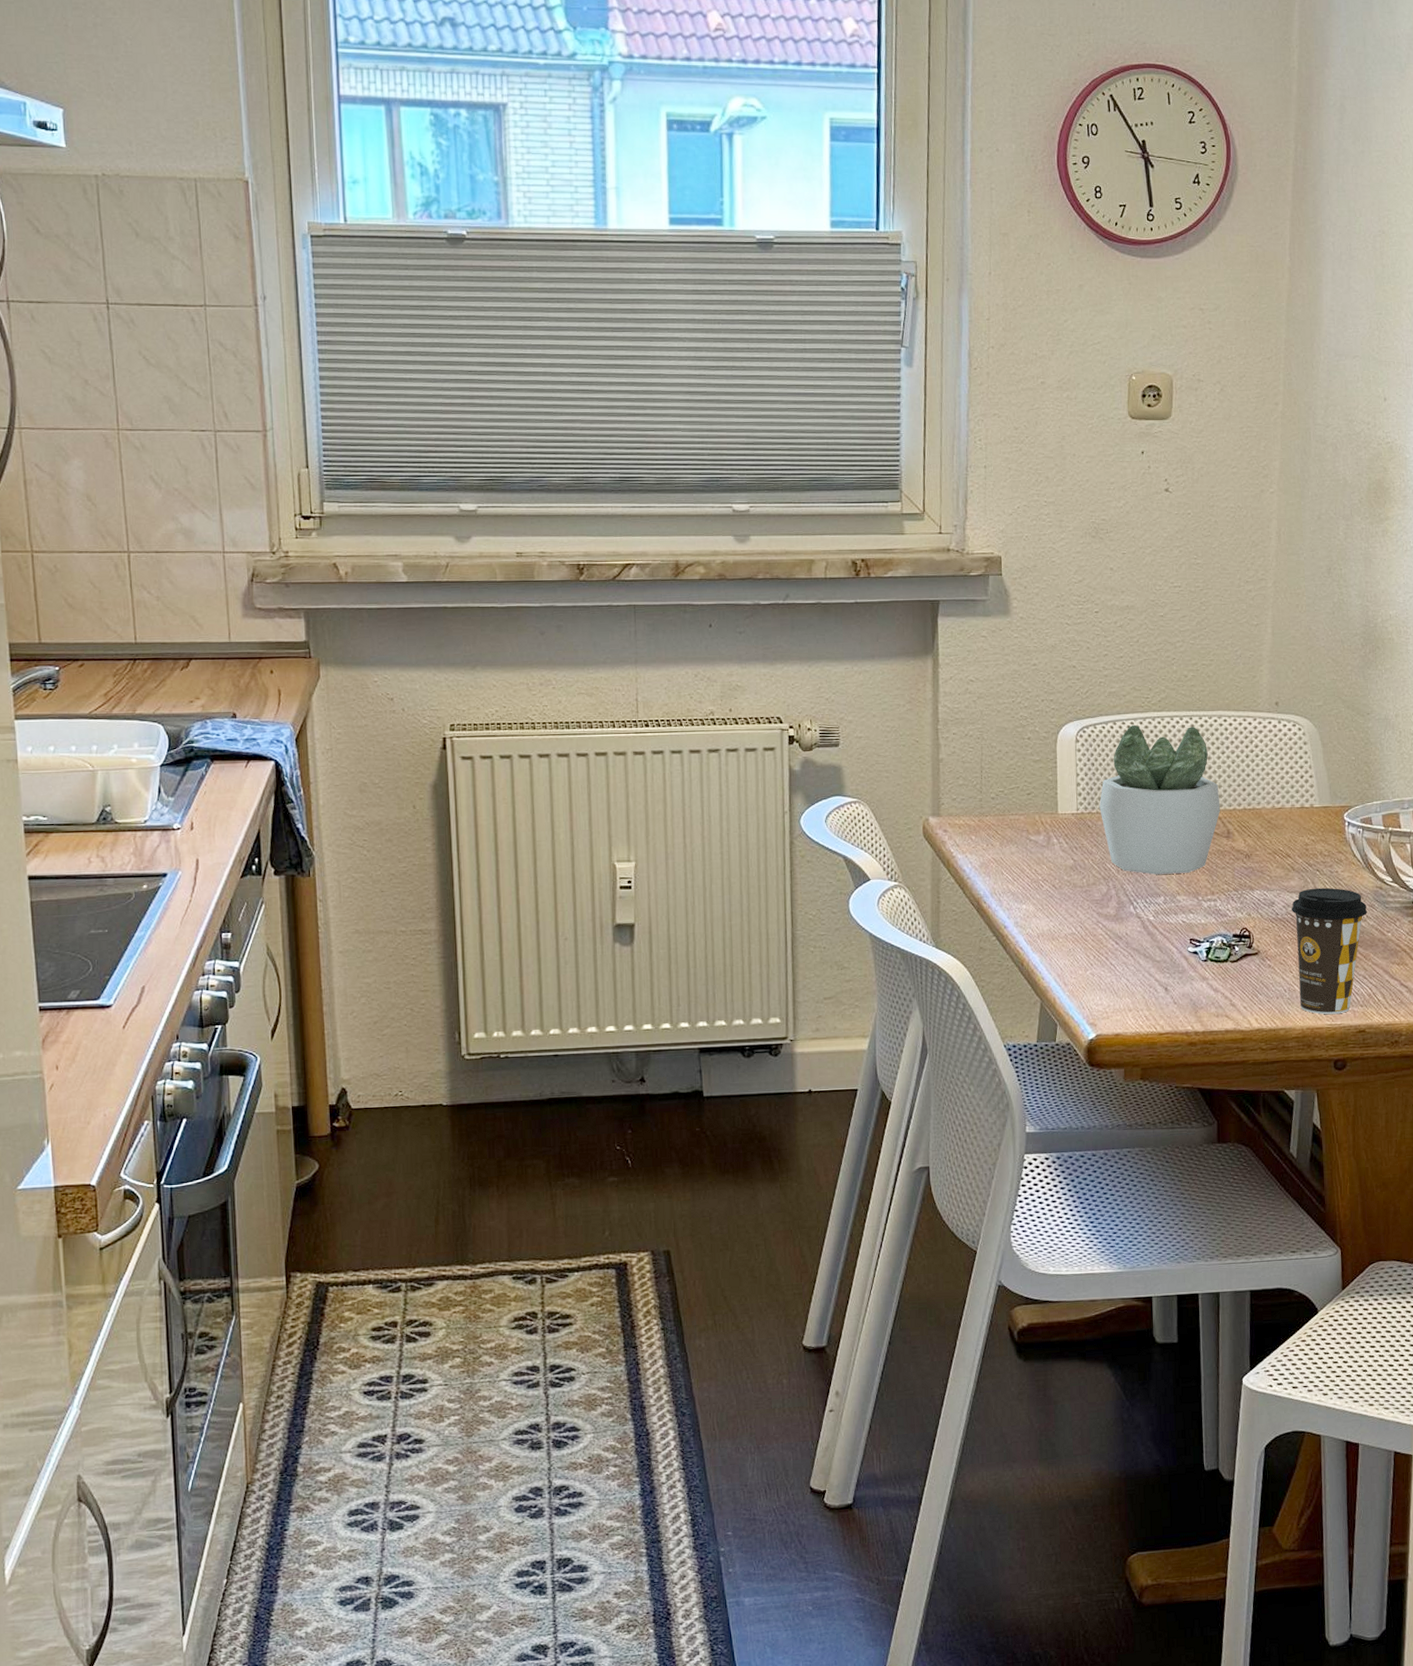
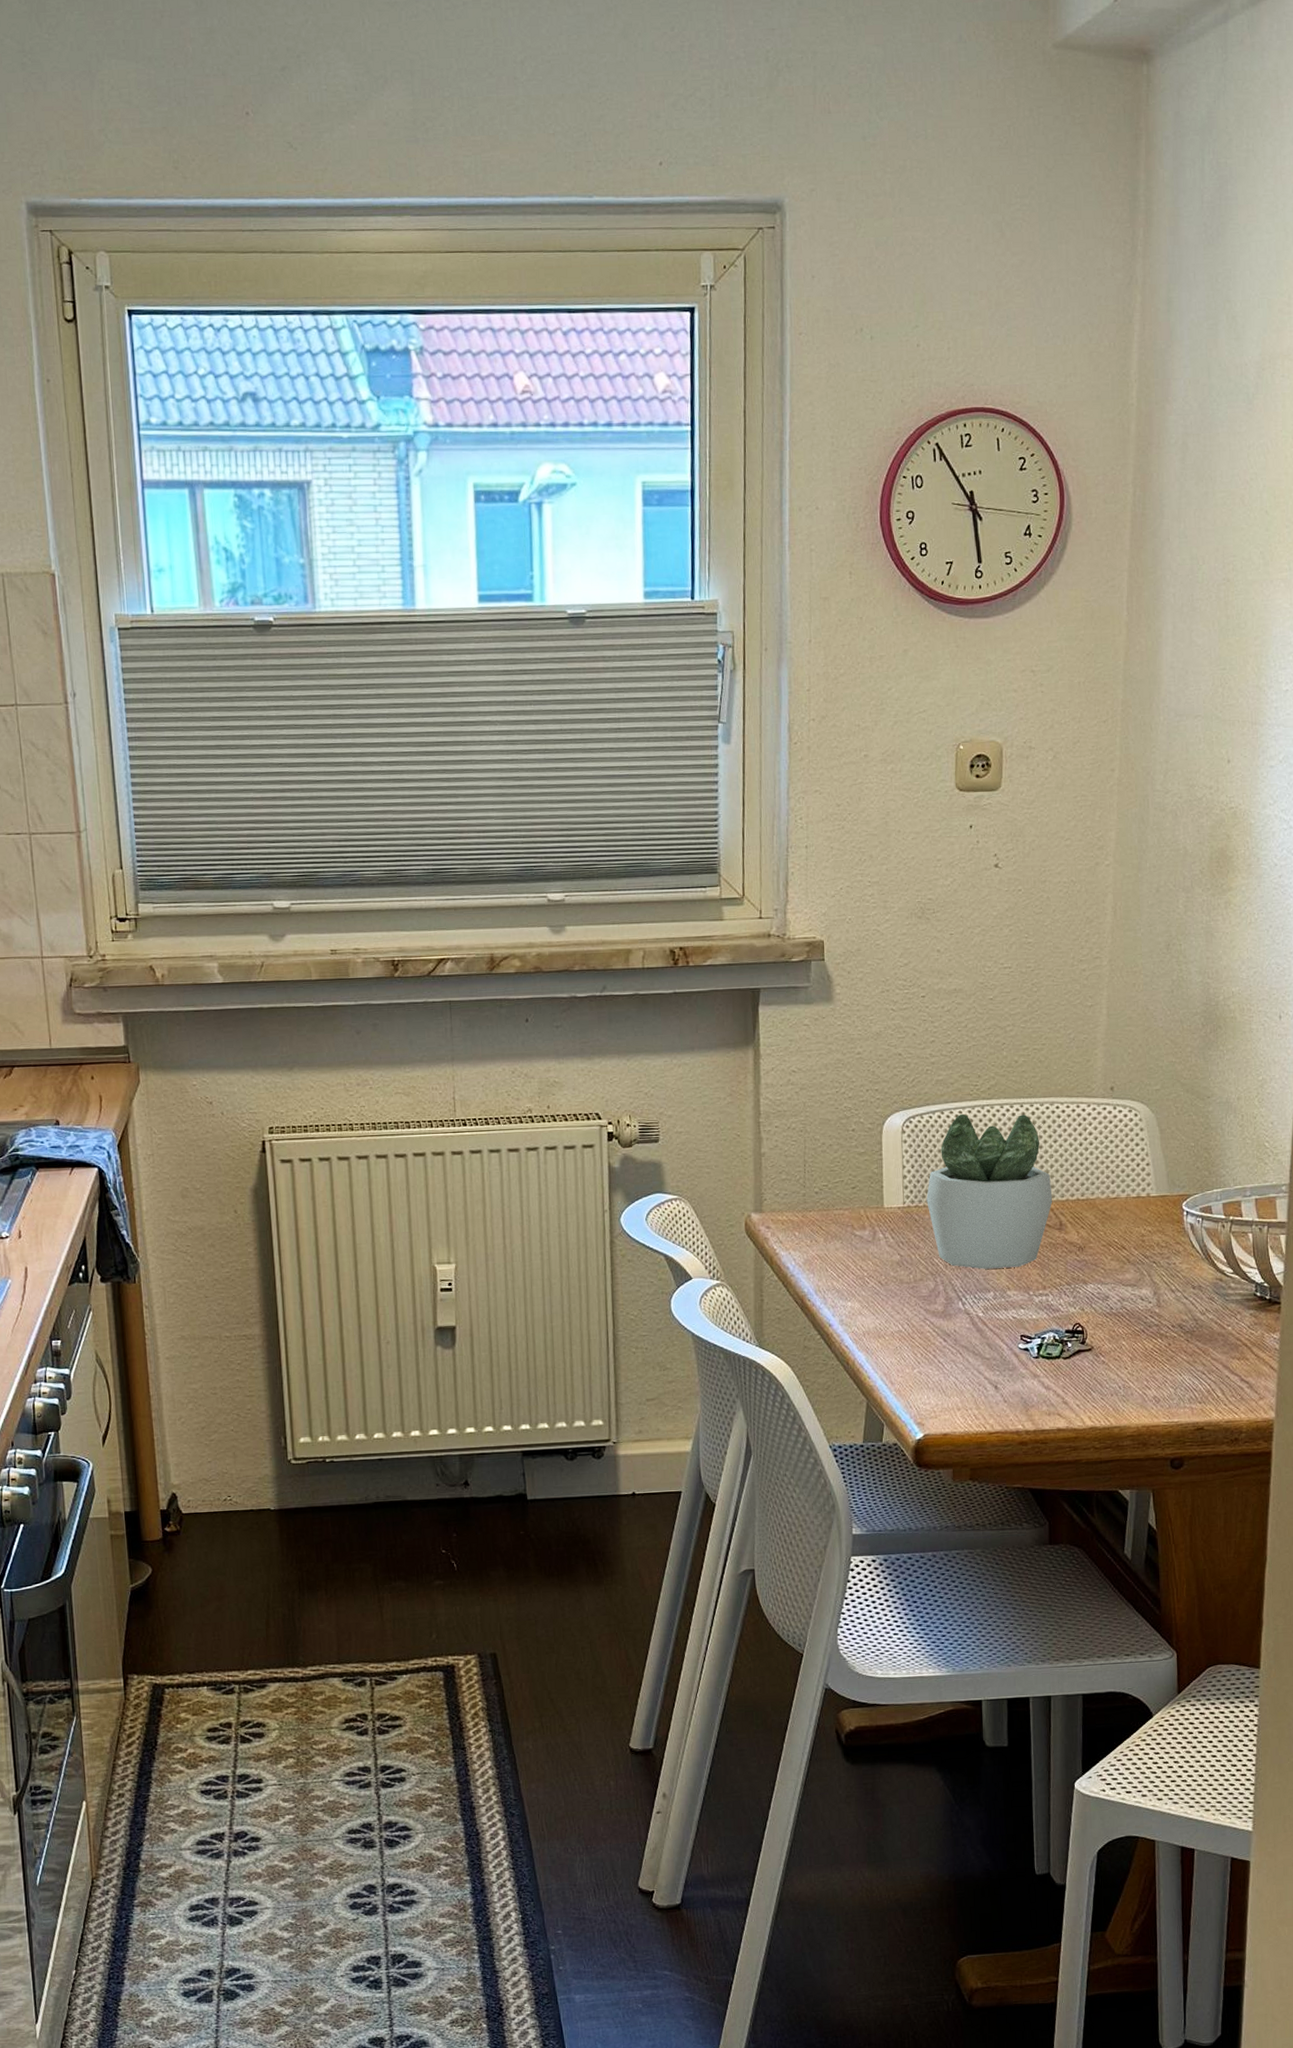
coffee cup: present [1291,887,1368,1015] -> none [1126,1280,1207,1412]

